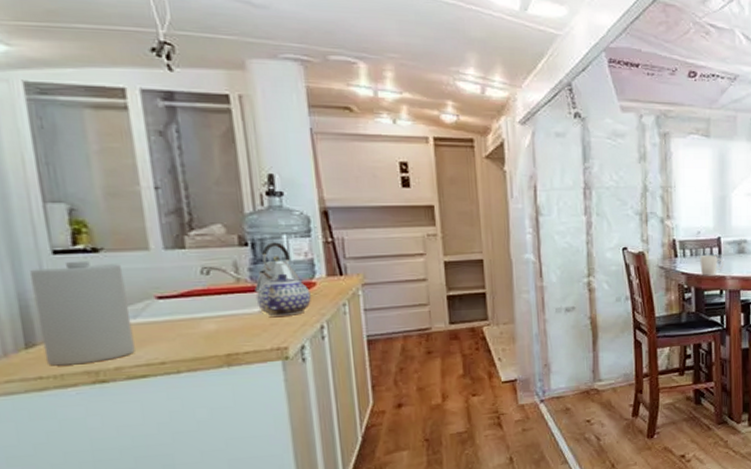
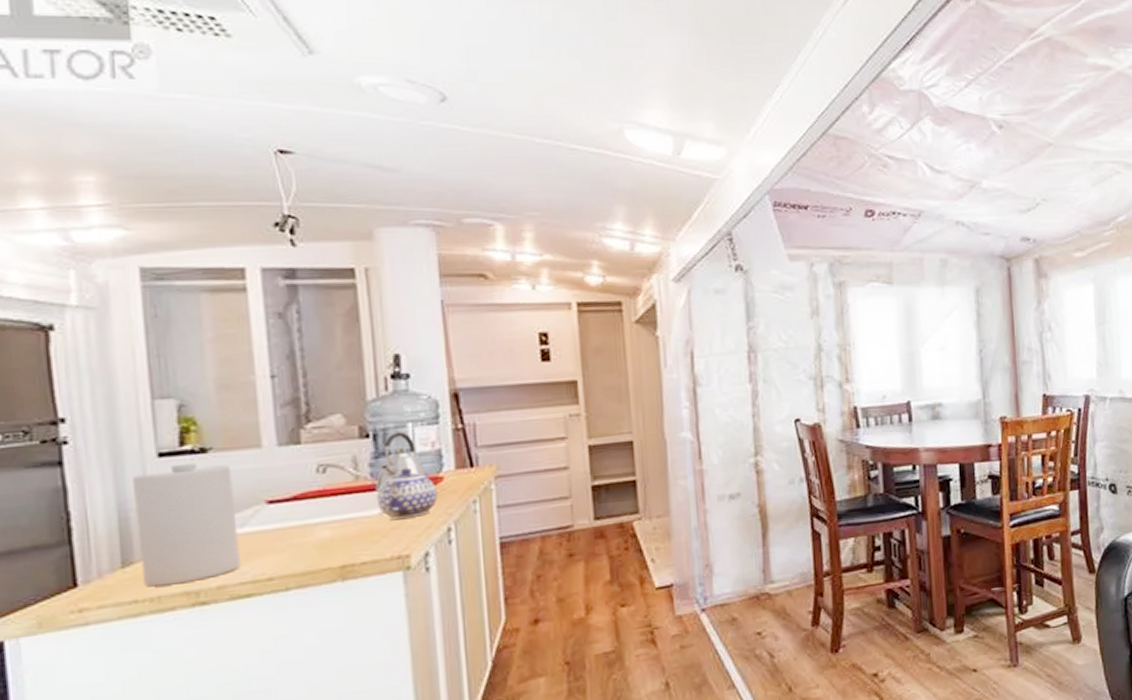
mug: present [700,255,724,275] -> none [887,423,916,448]

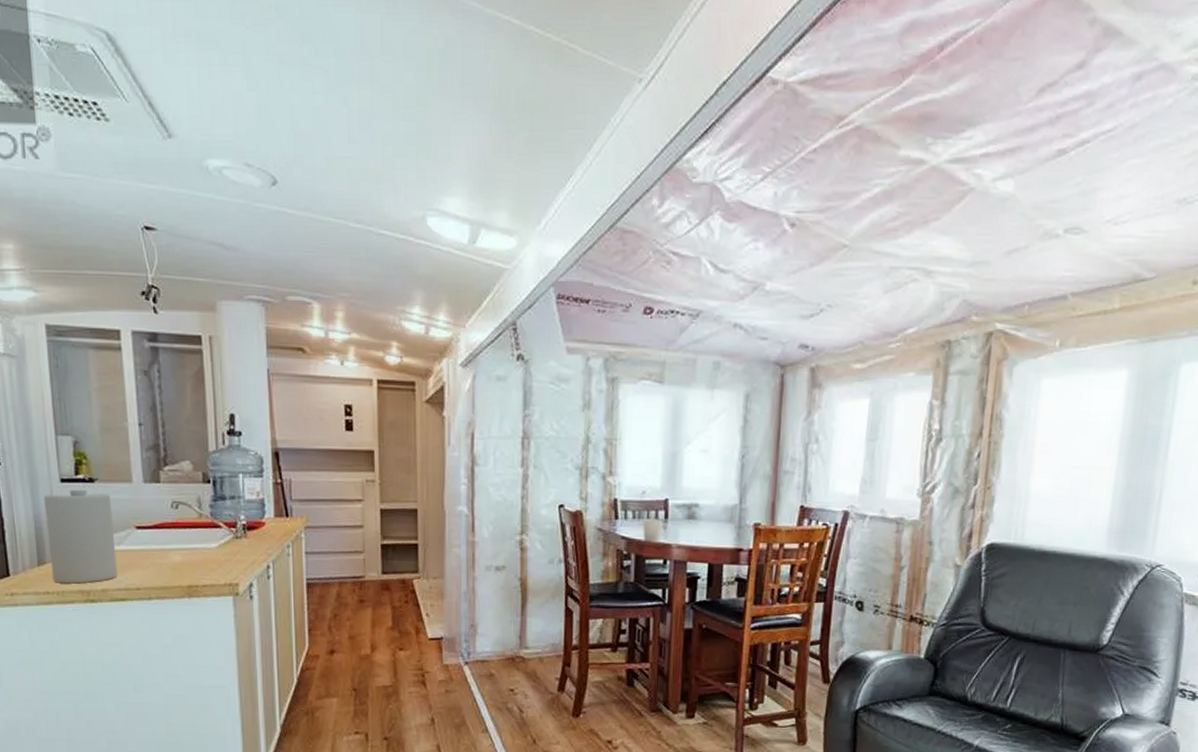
kettle: present [375,432,425,493] -> none [214,481,251,530]
teapot: present [377,467,438,520] -> none [215,511,260,554]
mug: none [887,423,916,448] -> present [643,519,671,542]

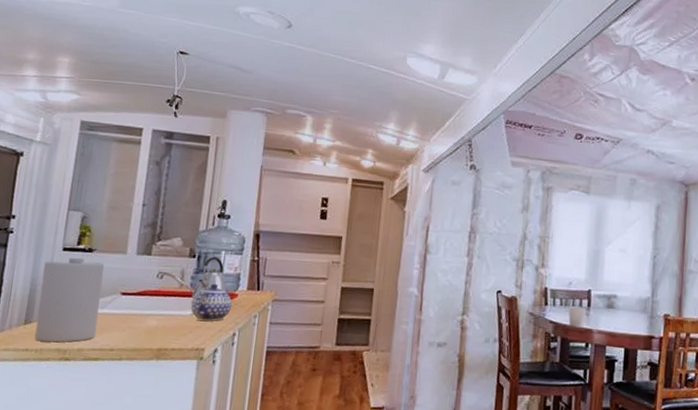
kettle: none [214,481,251,530] -> present [191,256,227,299]
teapot: none [215,511,260,554] -> present [191,283,232,322]

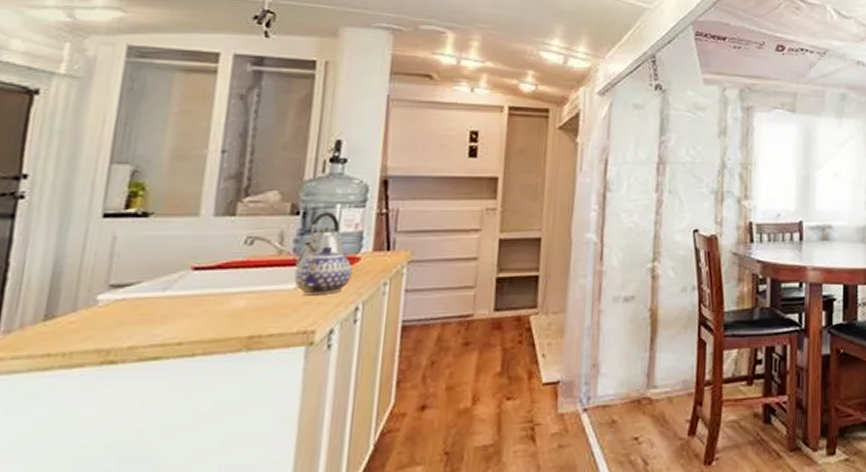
paper towel holder: present [34,257,105,343] -> none [60,225,167,342]
mug: present [568,306,593,327] -> none [778,242,806,264]

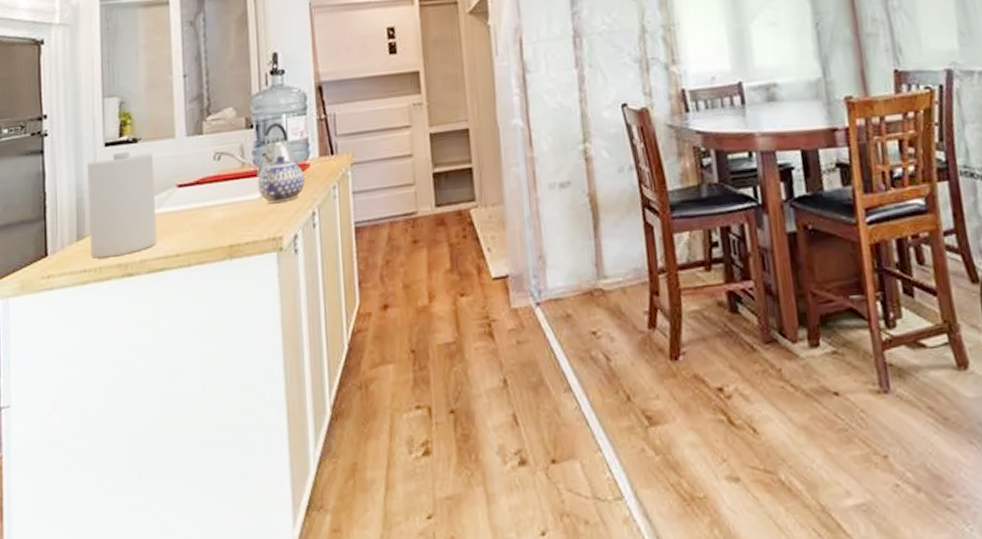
paper towel holder: none [60,225,167,342] -> present [88,151,157,259]

